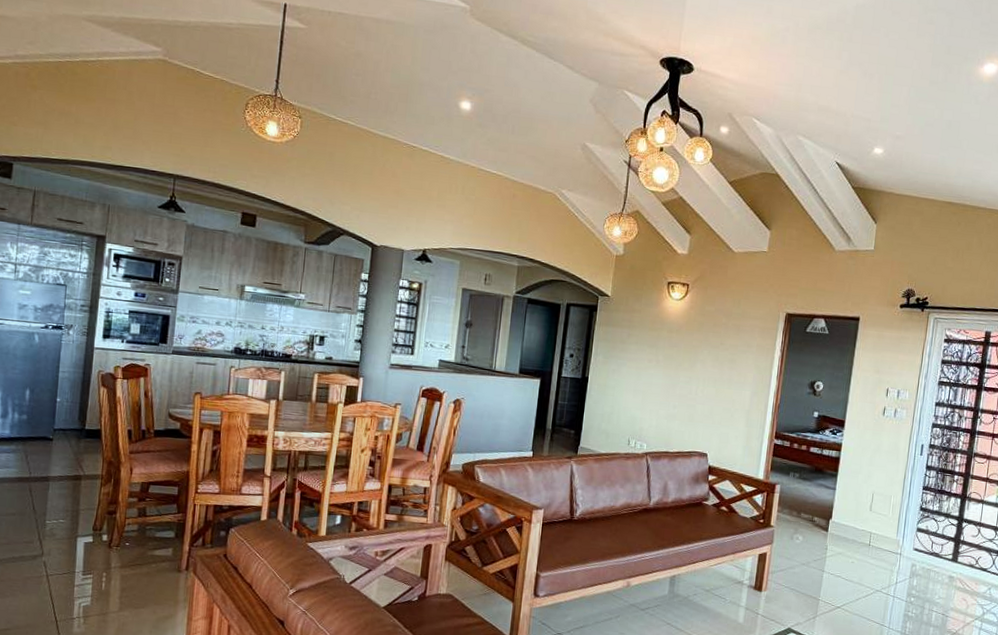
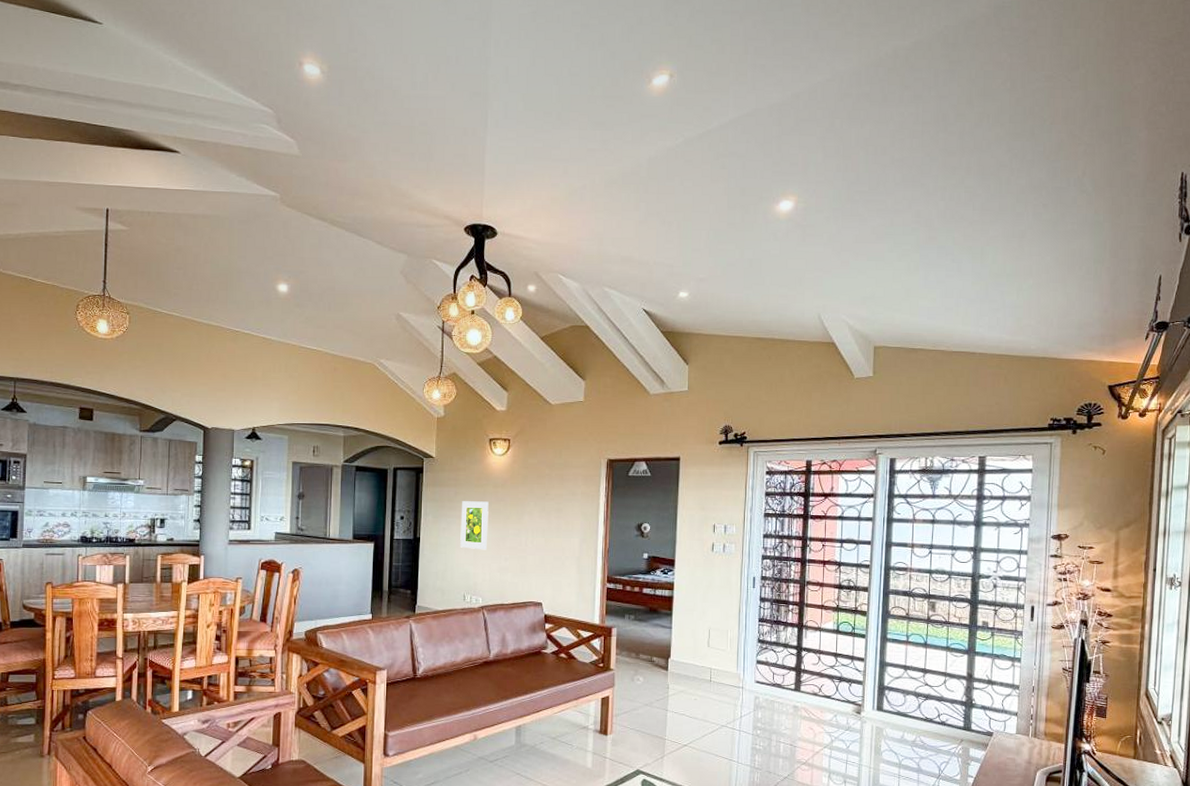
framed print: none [629,343,662,396] -> present [460,501,489,550]

